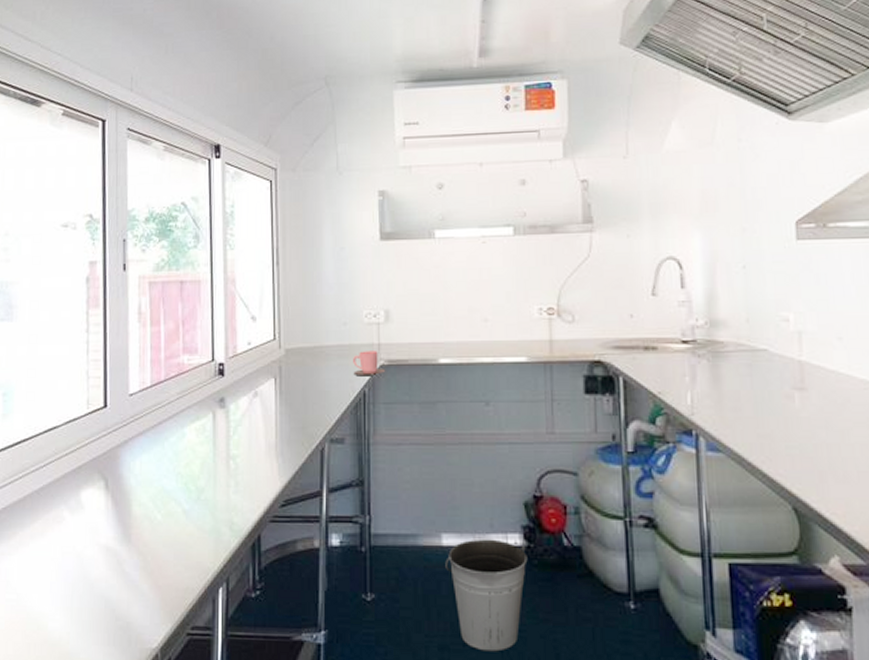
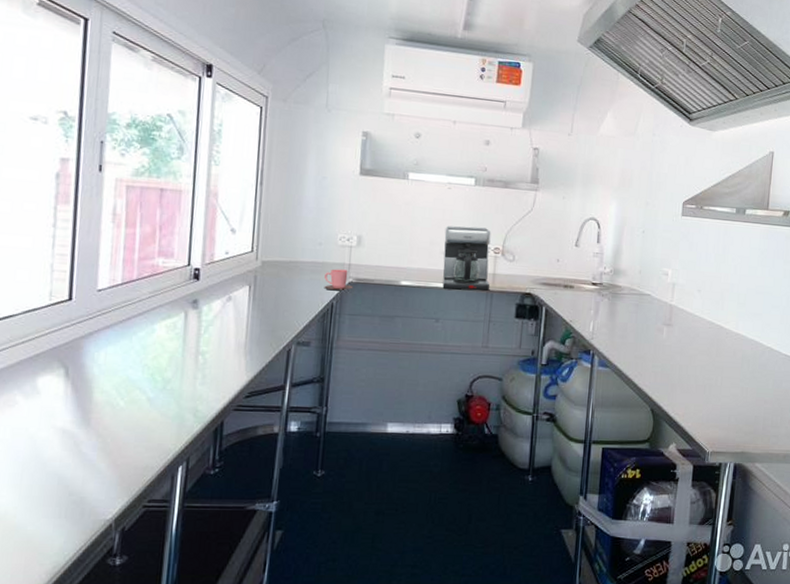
bucket: present [445,539,528,652] -> none [388,427,456,515]
coffee maker: none [484,285,548,365] -> present [442,226,491,292]

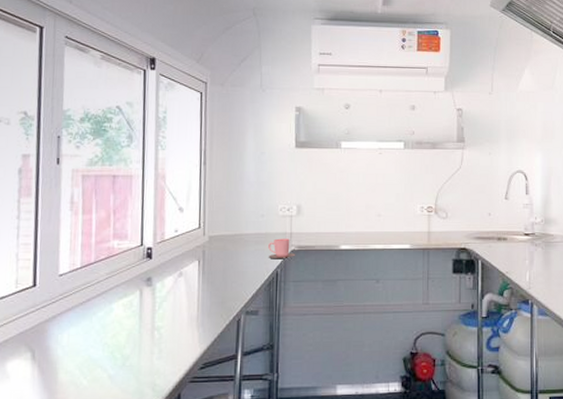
coffee maker: present [442,226,491,292] -> none [379,188,426,251]

